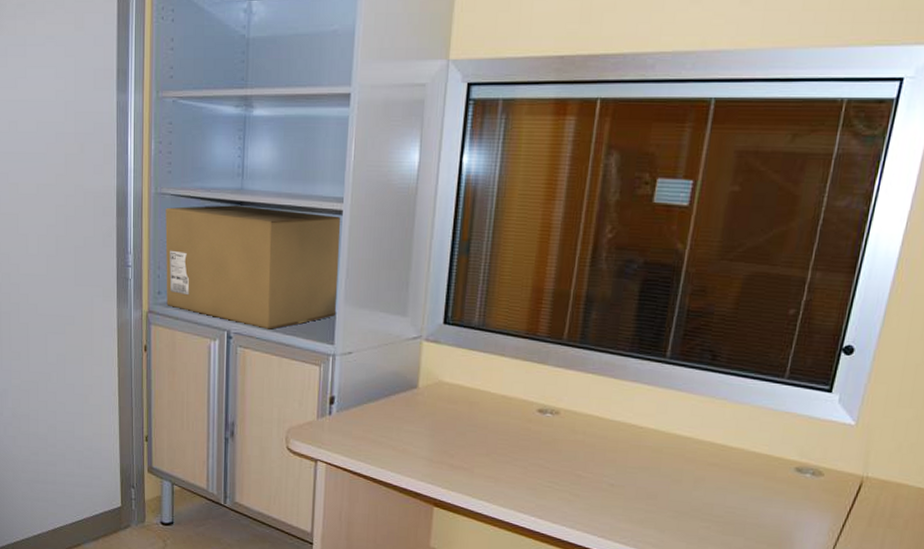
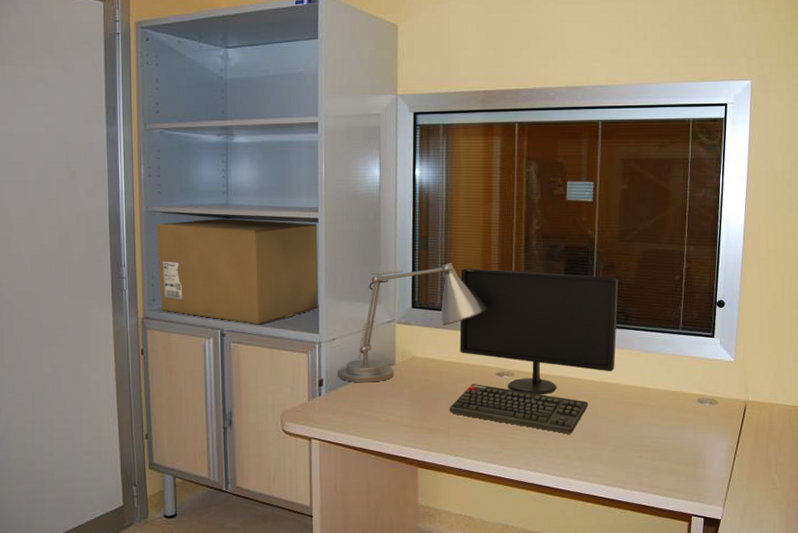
desk lamp: none [350,272,536,406] -> present [337,262,488,383]
computer keyboard: none [476,419,650,491] -> present [449,384,589,434]
computer monitor: none [496,281,710,441] -> present [459,268,619,394]

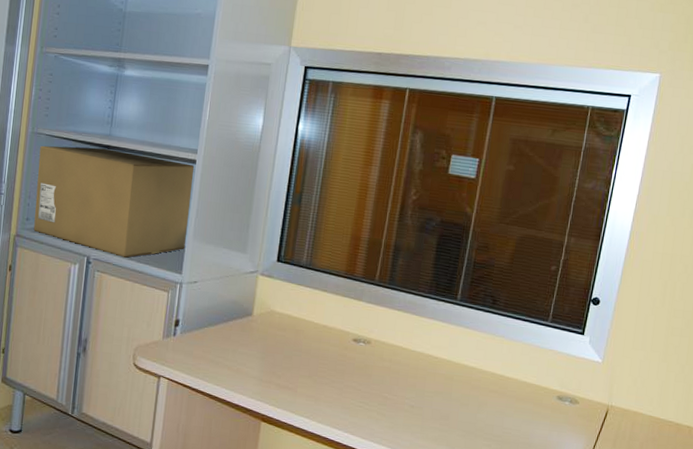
desk lamp: present [337,262,488,383] -> none [194,220,353,331]
computer keyboard: present [449,384,589,434] -> none [300,346,443,412]
computer monitor: present [459,268,619,394] -> none [319,229,492,368]

